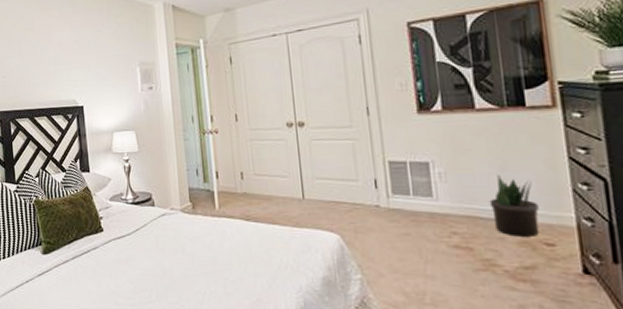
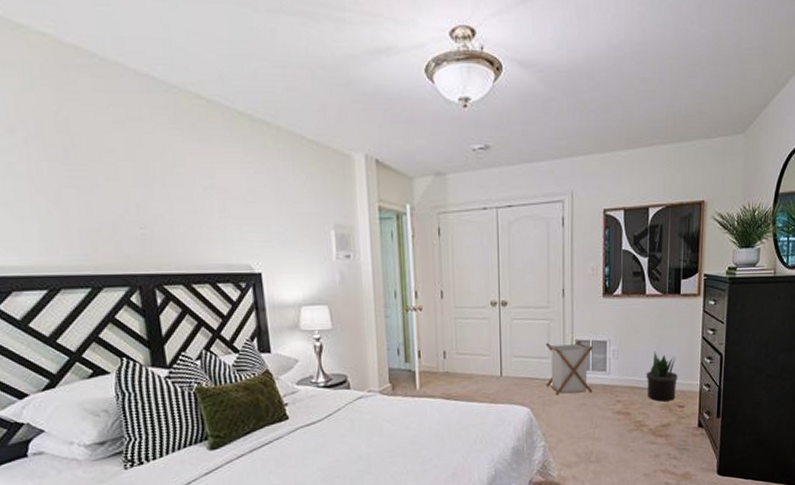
laundry basket: none [352,163,417,222] -> present [546,341,593,396]

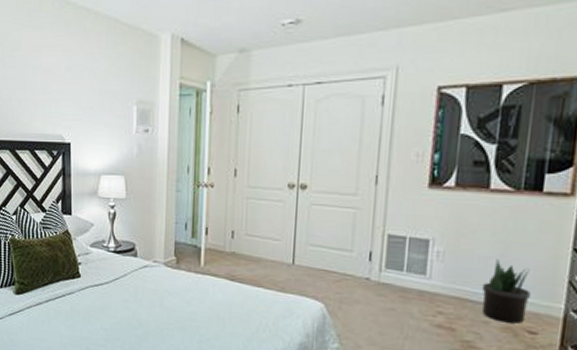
laundry basket: present [546,341,593,396] -> none [346,234,410,298]

